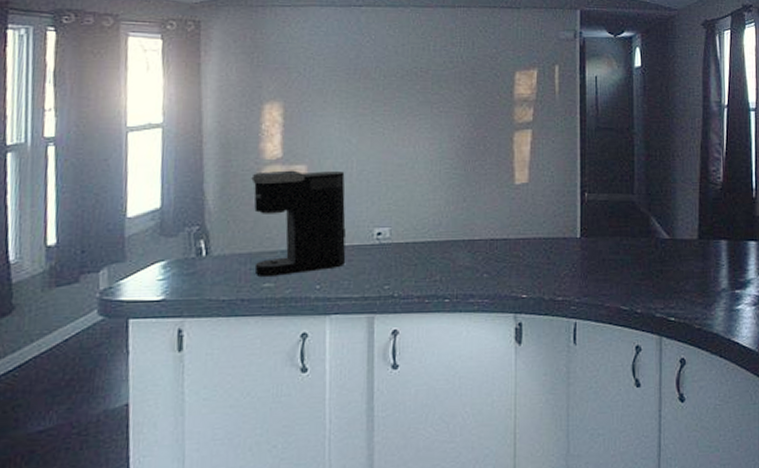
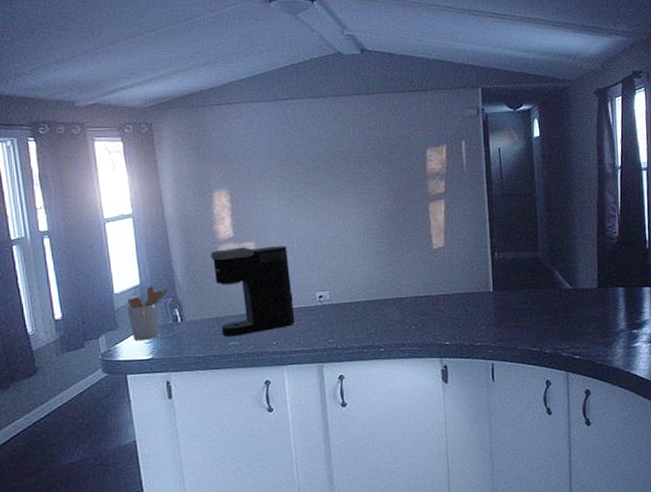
utensil holder: none [140,210,195,278] -> present [127,286,168,342]

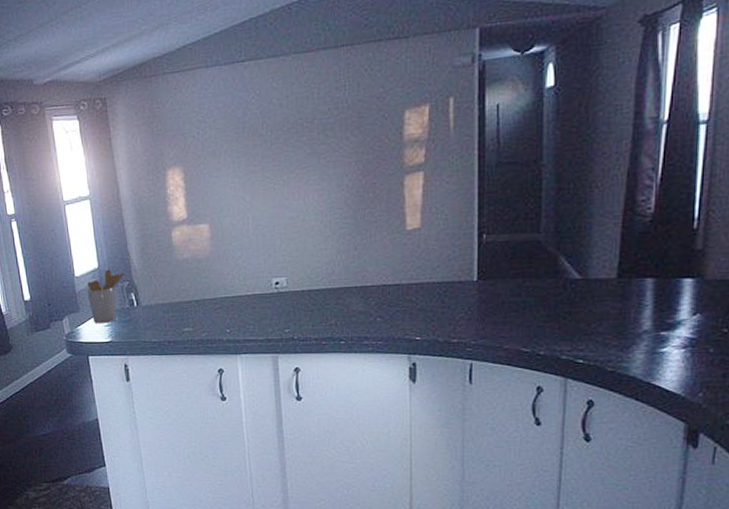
coffee maker: present [210,246,295,336] -> none [164,228,250,322]

